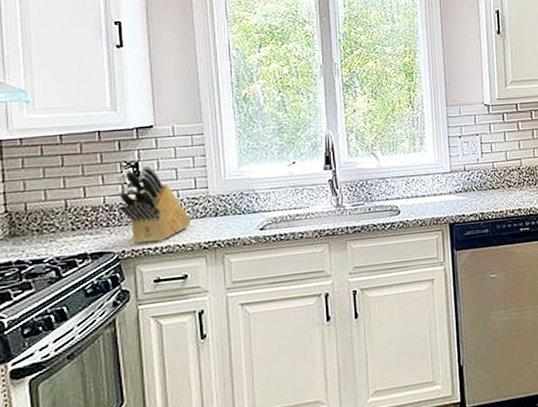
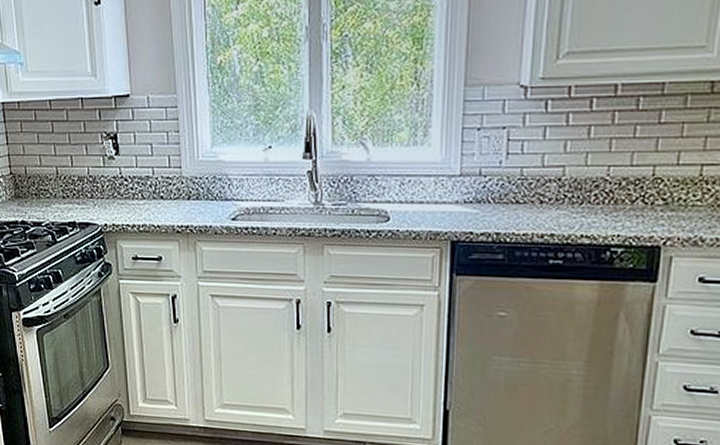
knife block: present [118,165,192,244] -> none [100,138,166,219]

